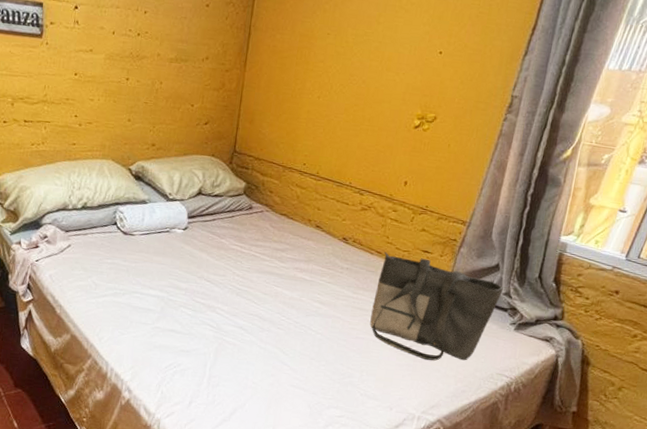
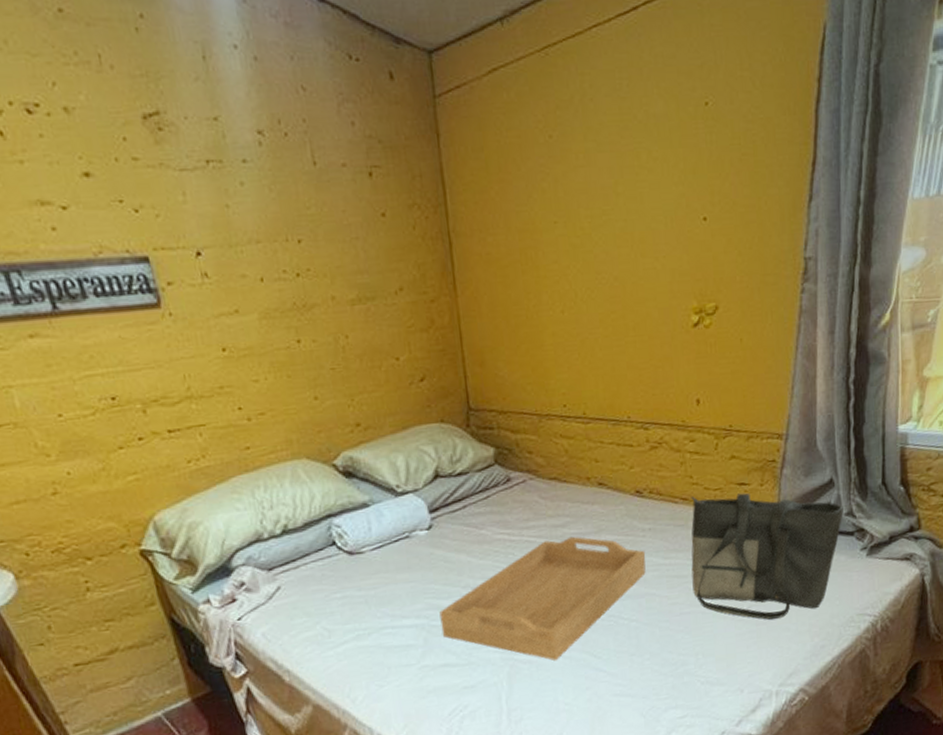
serving tray: none [175,258,340,349] -> present [439,536,646,661]

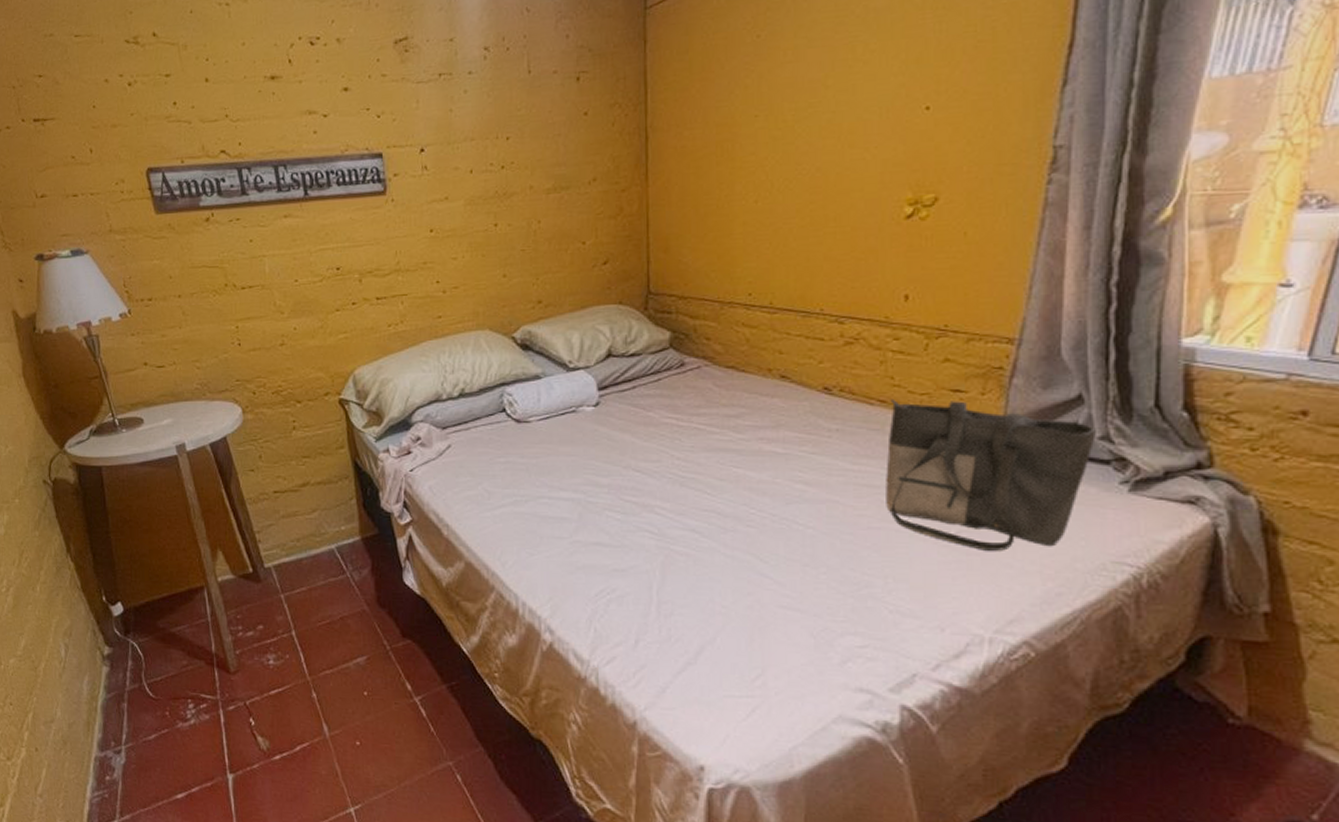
serving tray: present [439,536,646,661] -> none [597,428,830,558]

